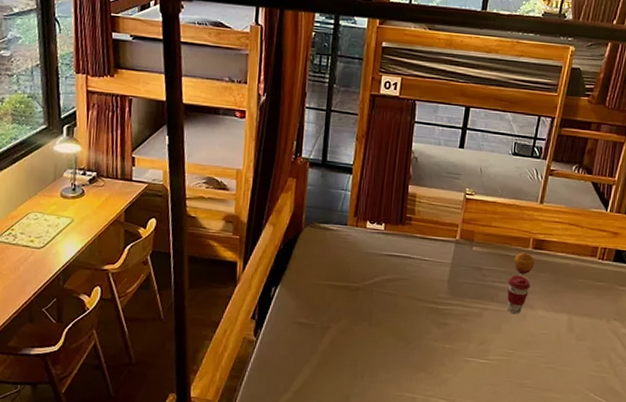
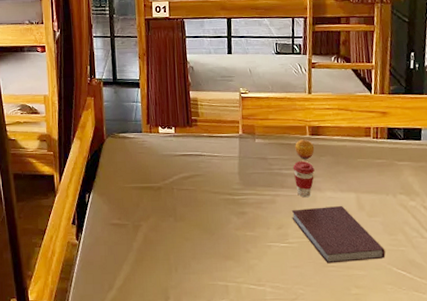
notebook: none [496,325,586,385] -> present [291,205,386,264]

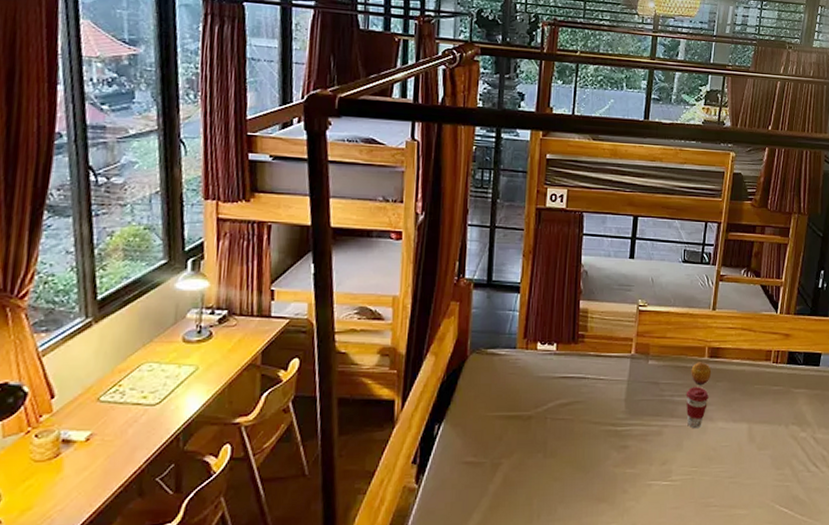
notebook: present [291,205,386,264] -> none [678,437,770,503]

